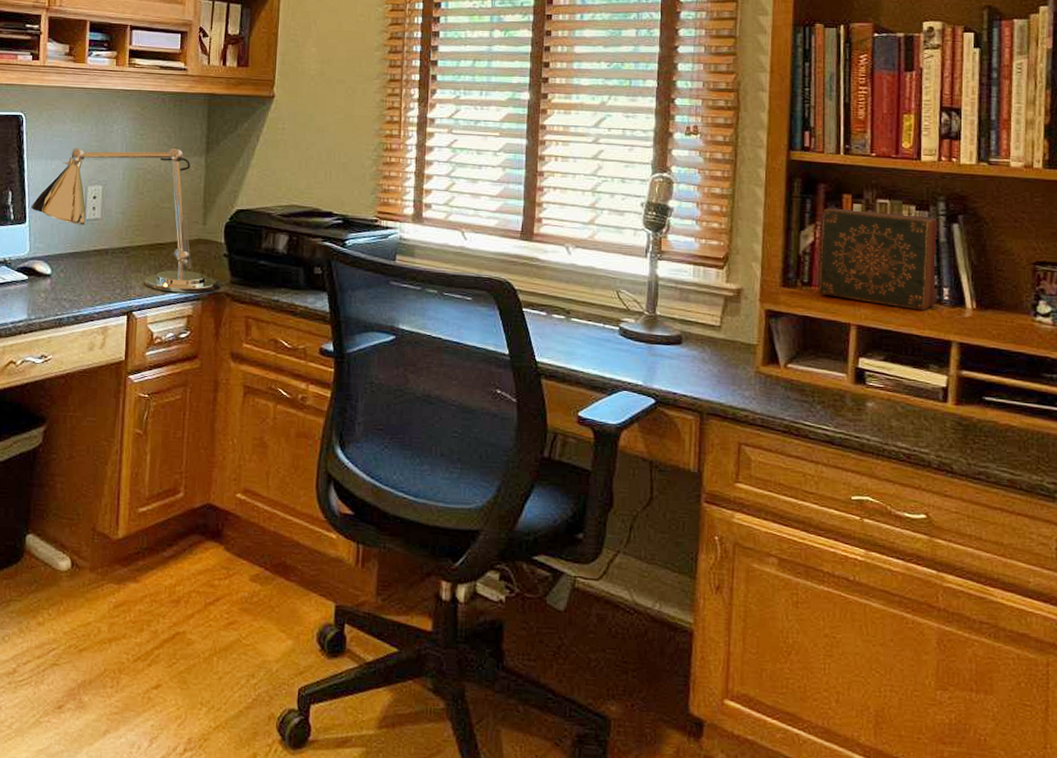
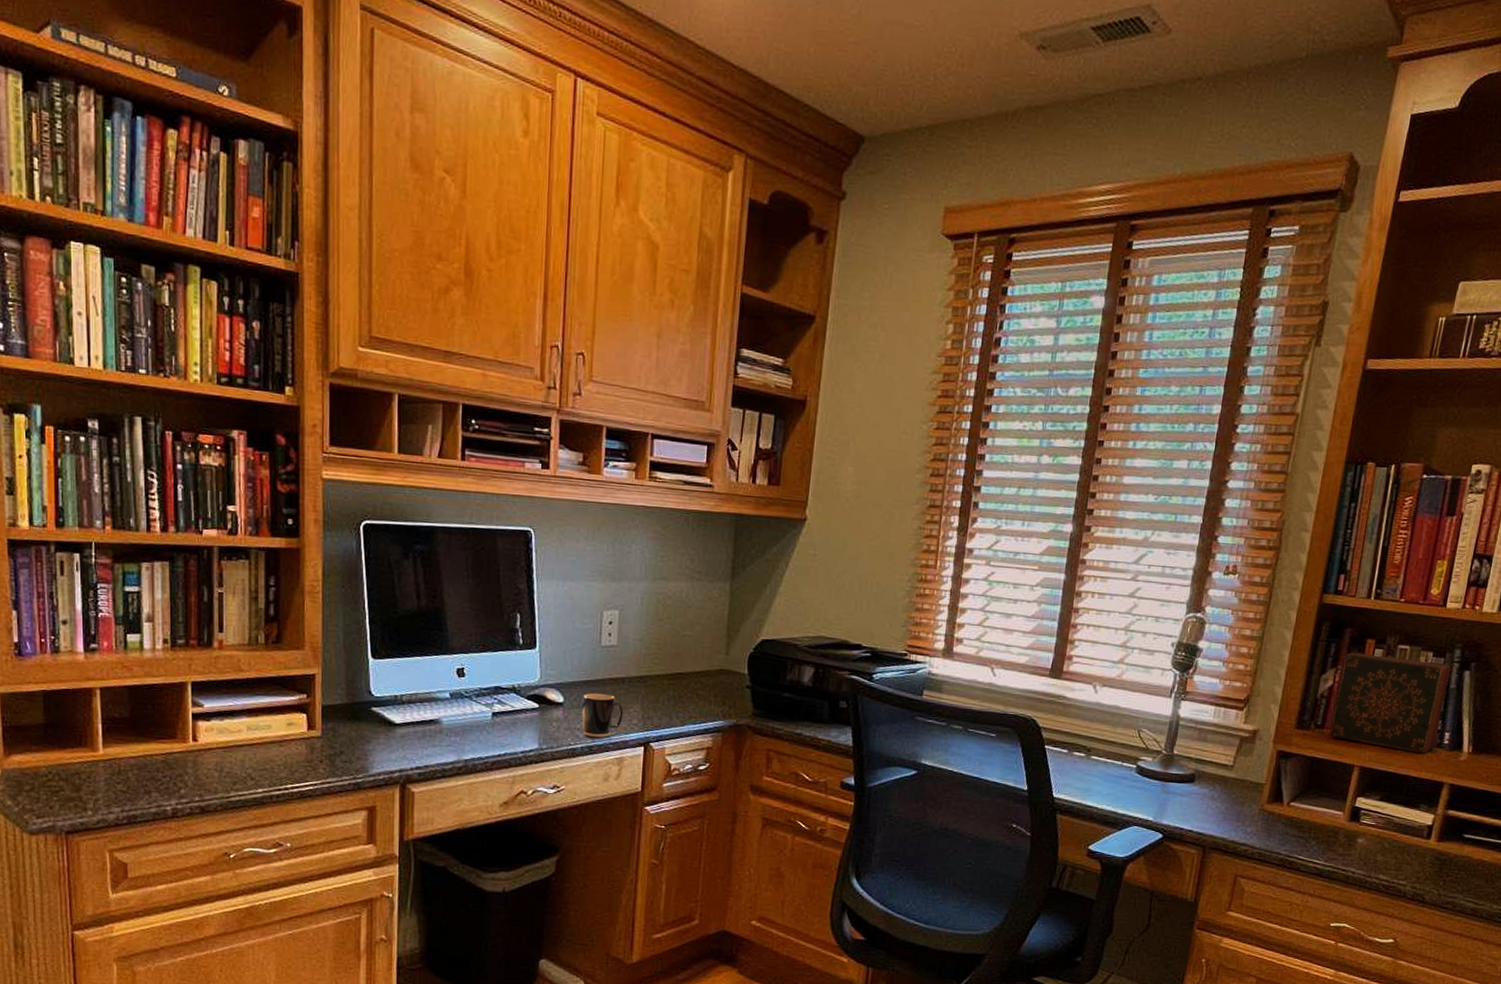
desk lamp: present [30,147,221,293] -> none [541,568,743,725]
mug: none [68,264,107,307] -> present [581,692,623,737]

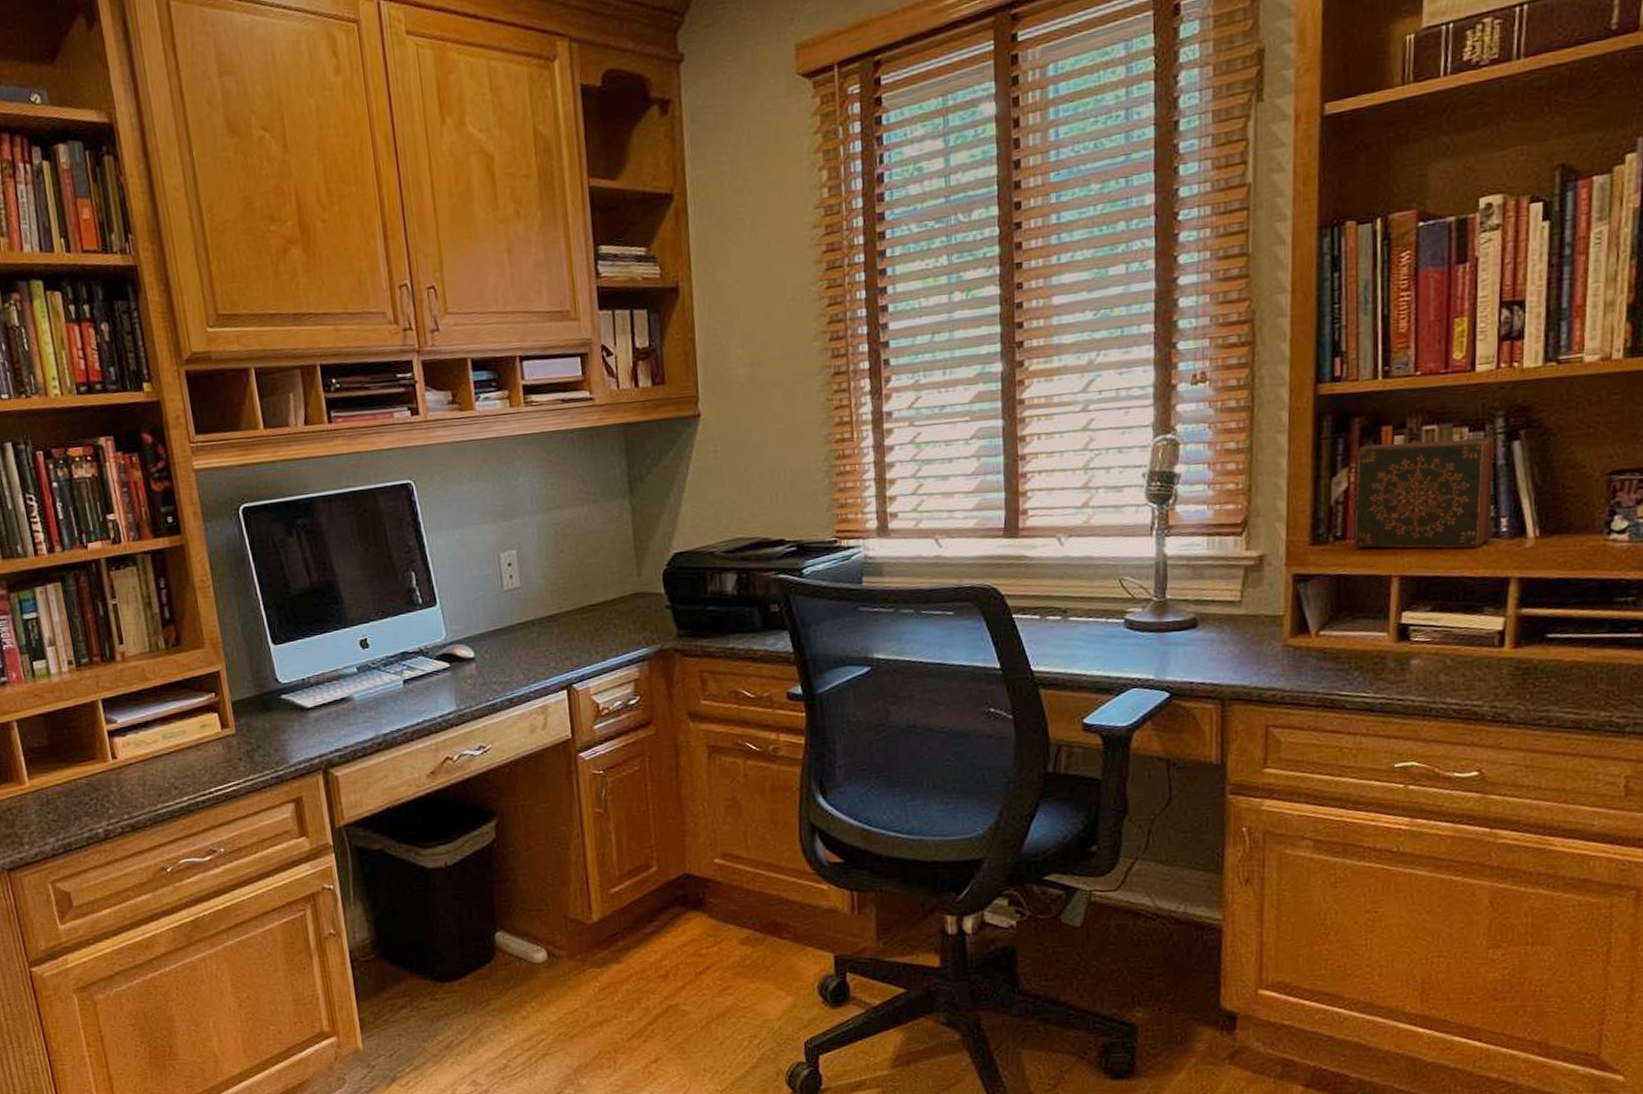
mug: present [581,692,623,737] -> none [492,640,540,689]

